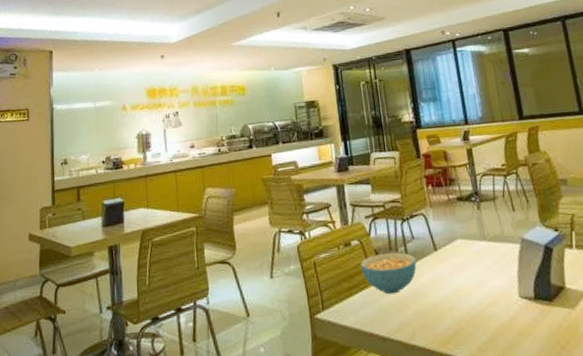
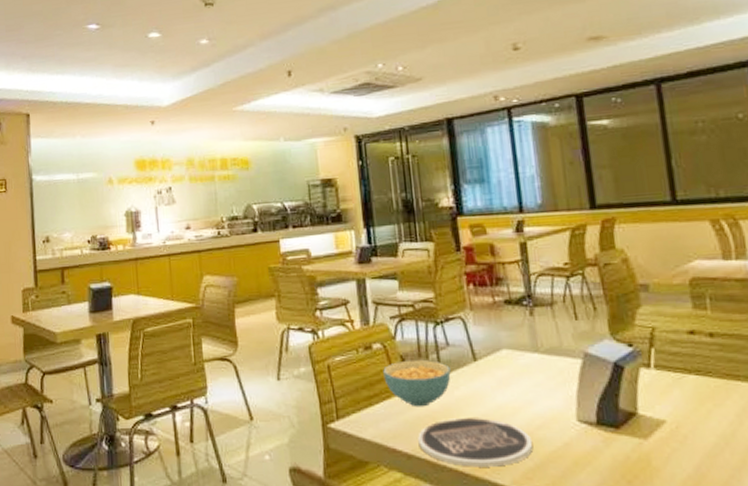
plate: none [391,300,486,345] -> present [418,418,533,467]

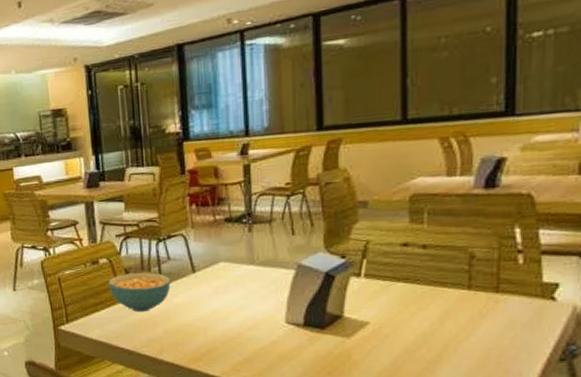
plate: present [418,418,533,467] -> none [139,321,243,361]

